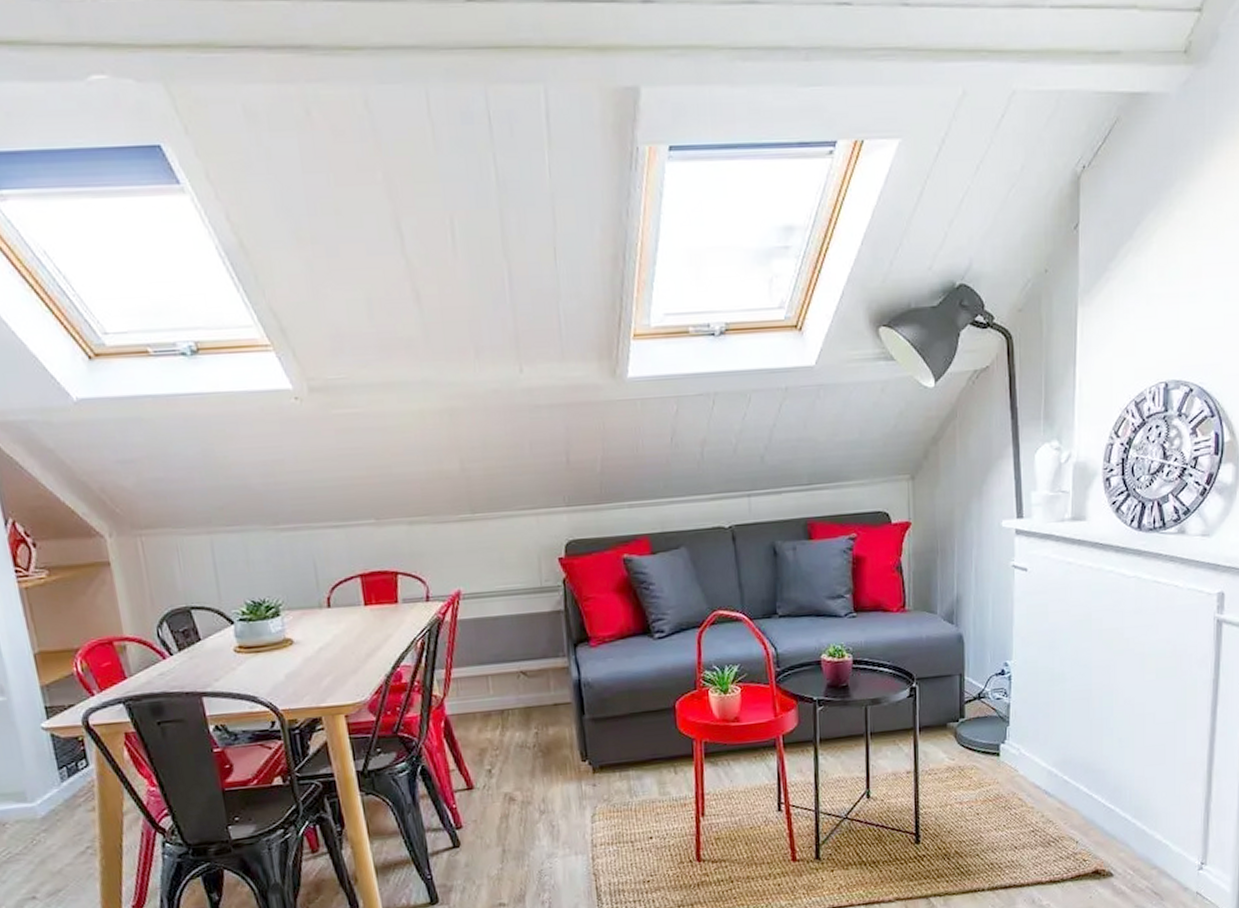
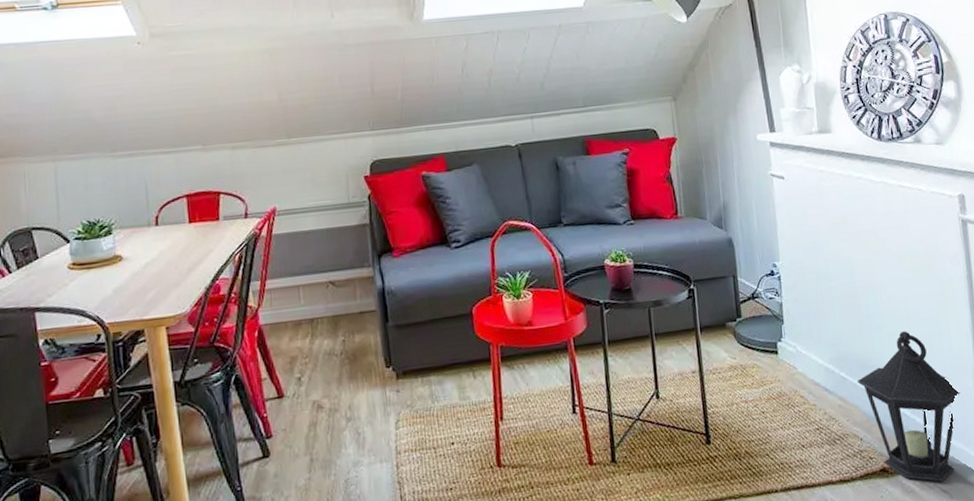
lantern: none [1081,735,1187,884] -> present [858,331,960,482]

